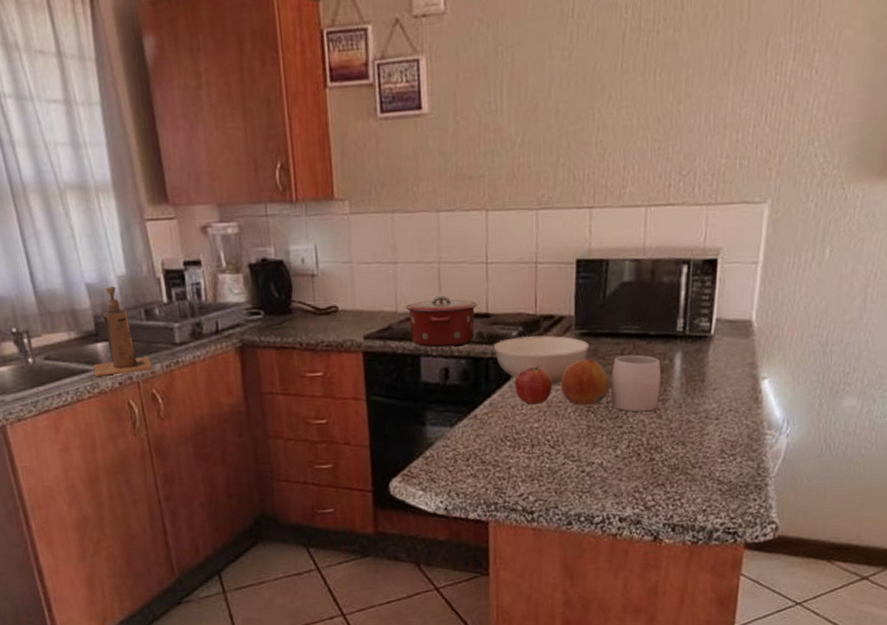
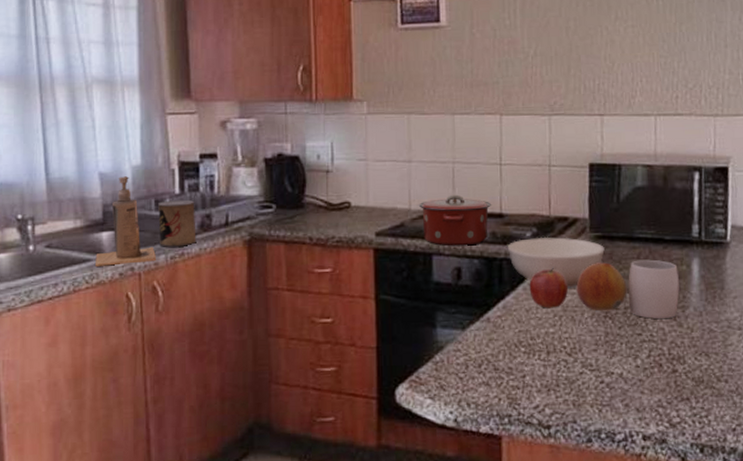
tin can: none [148,308,190,356] -> present [158,199,197,247]

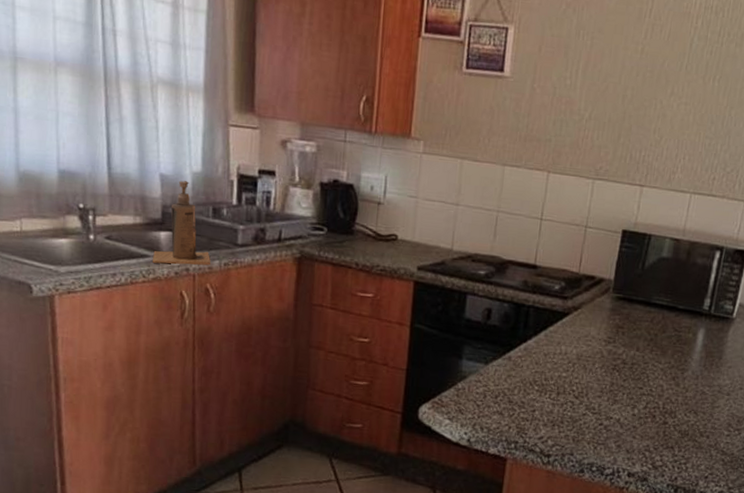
tin can: present [158,199,197,247] -> none [214,210,251,256]
casserole: present [419,194,492,247] -> none [461,241,528,291]
bowl: present [507,236,606,288] -> none [536,291,624,340]
fruit: present [529,267,568,308] -> none [550,319,585,356]
fruit: present [576,262,628,311] -> none [592,320,637,365]
mug: present [628,259,680,320] -> none [636,323,685,378]

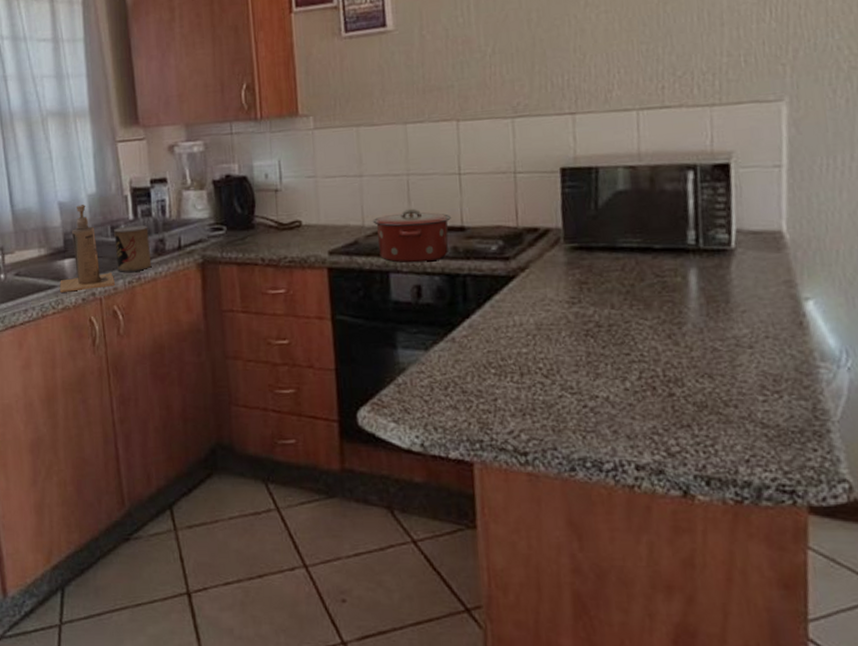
tin can: none [214,210,251,256] -> present [114,225,152,272]
casserole: none [461,241,528,291] -> present [373,208,452,264]

